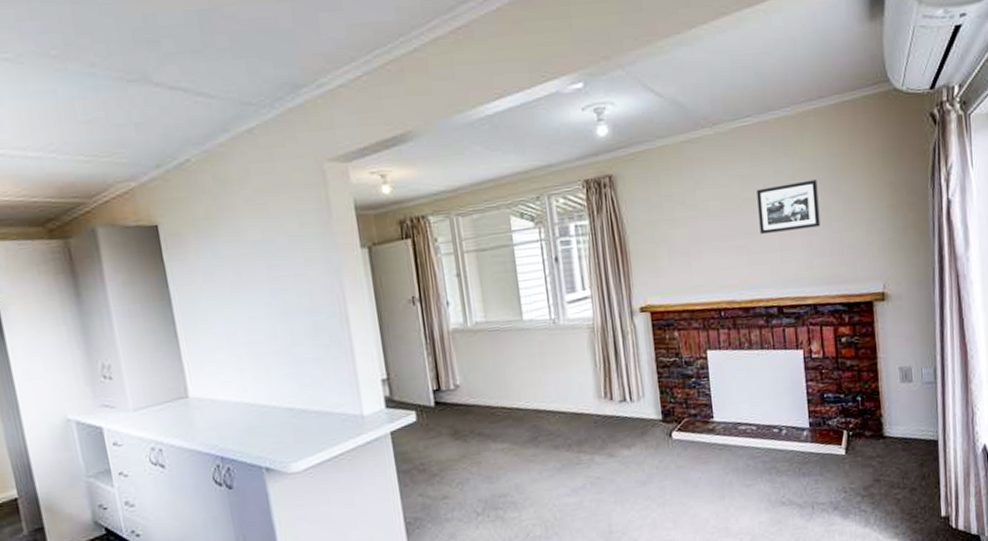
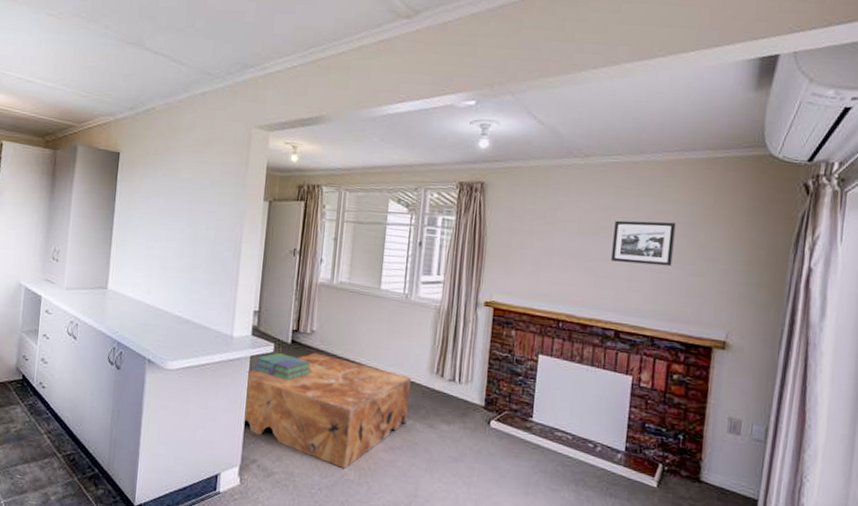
coffee table: none [390,408,585,527] -> present [244,352,412,469]
stack of books: none [397,419,466,449] -> present [254,352,311,381]

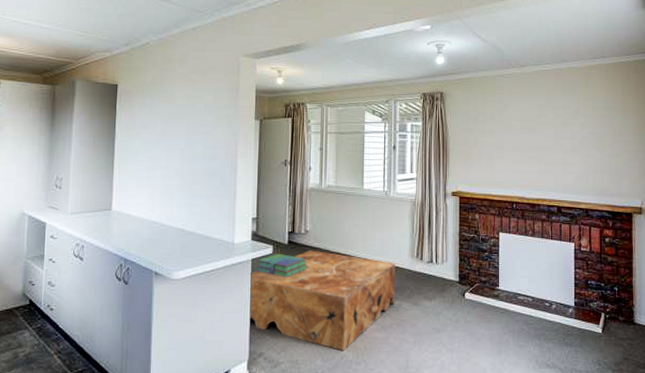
picture frame: present [611,220,676,267] -> none [549,115,596,151]

